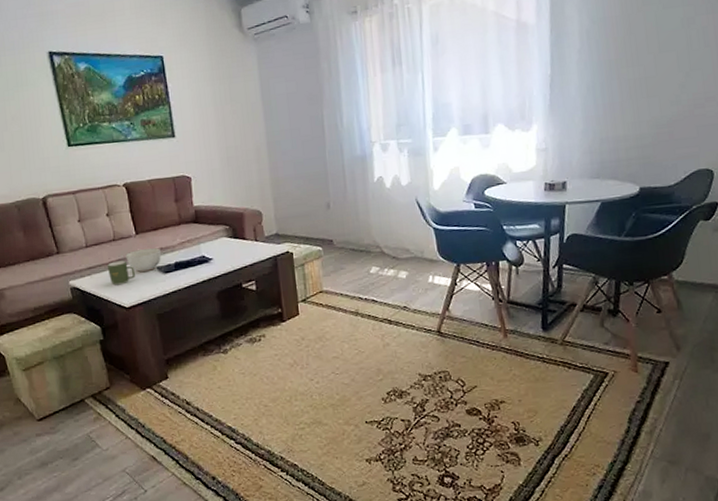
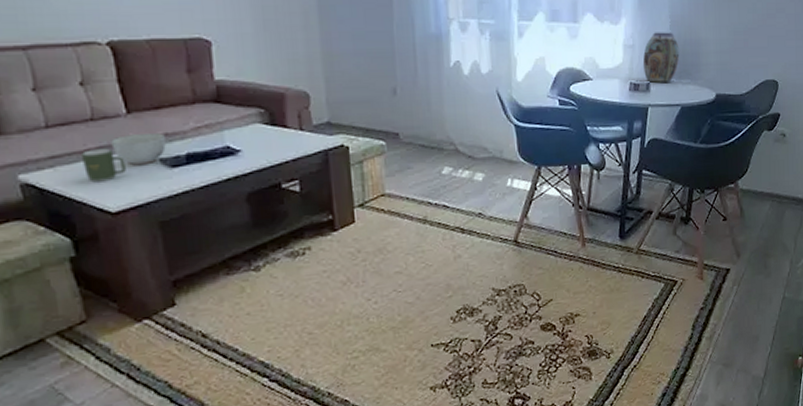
vase: none [556,132,597,182] -> present [642,32,680,84]

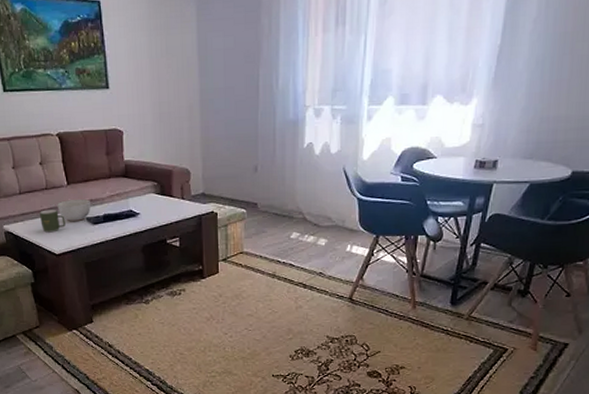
vase: present [642,32,680,84] -> none [491,110,534,161]

